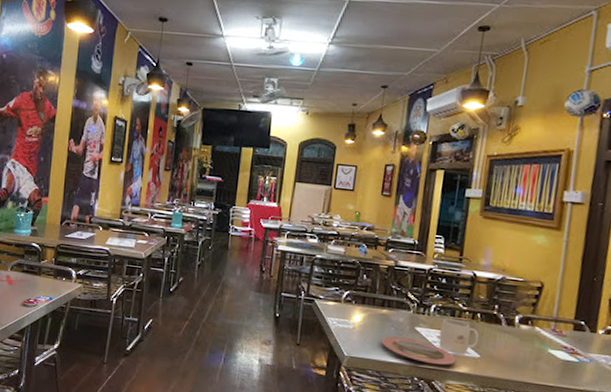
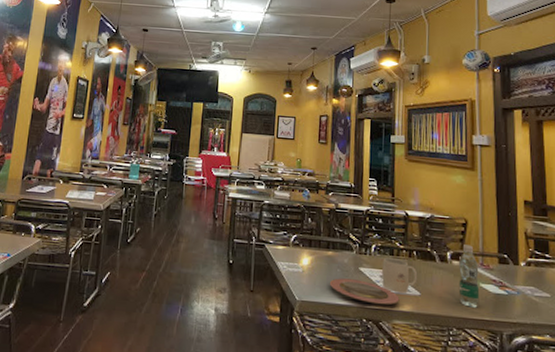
bottle: none [523,309,550,373] -> present [458,244,480,308]

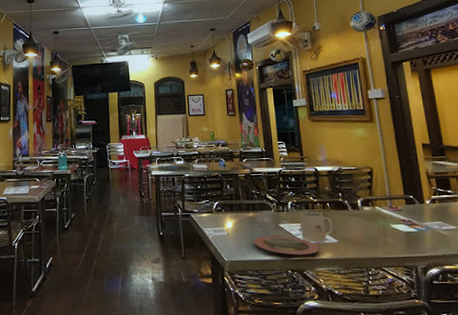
bottle: present [458,244,480,308] -> none [369,191,393,248]

